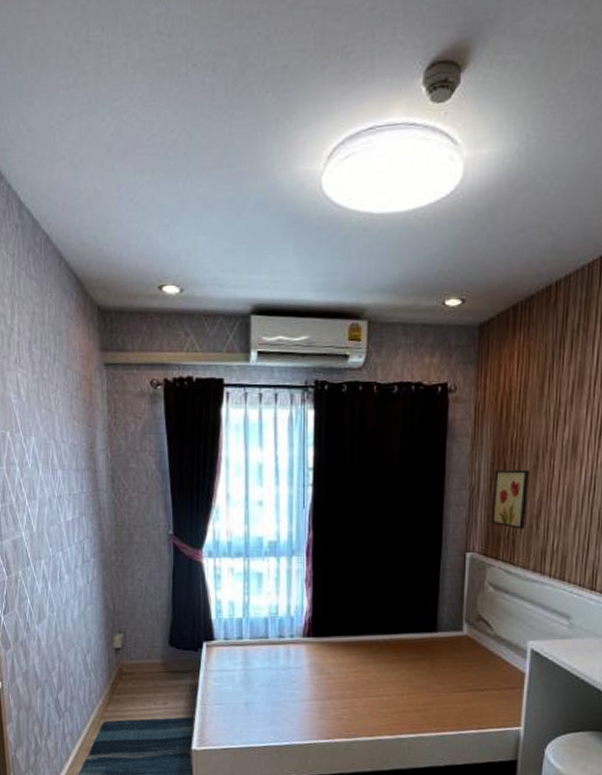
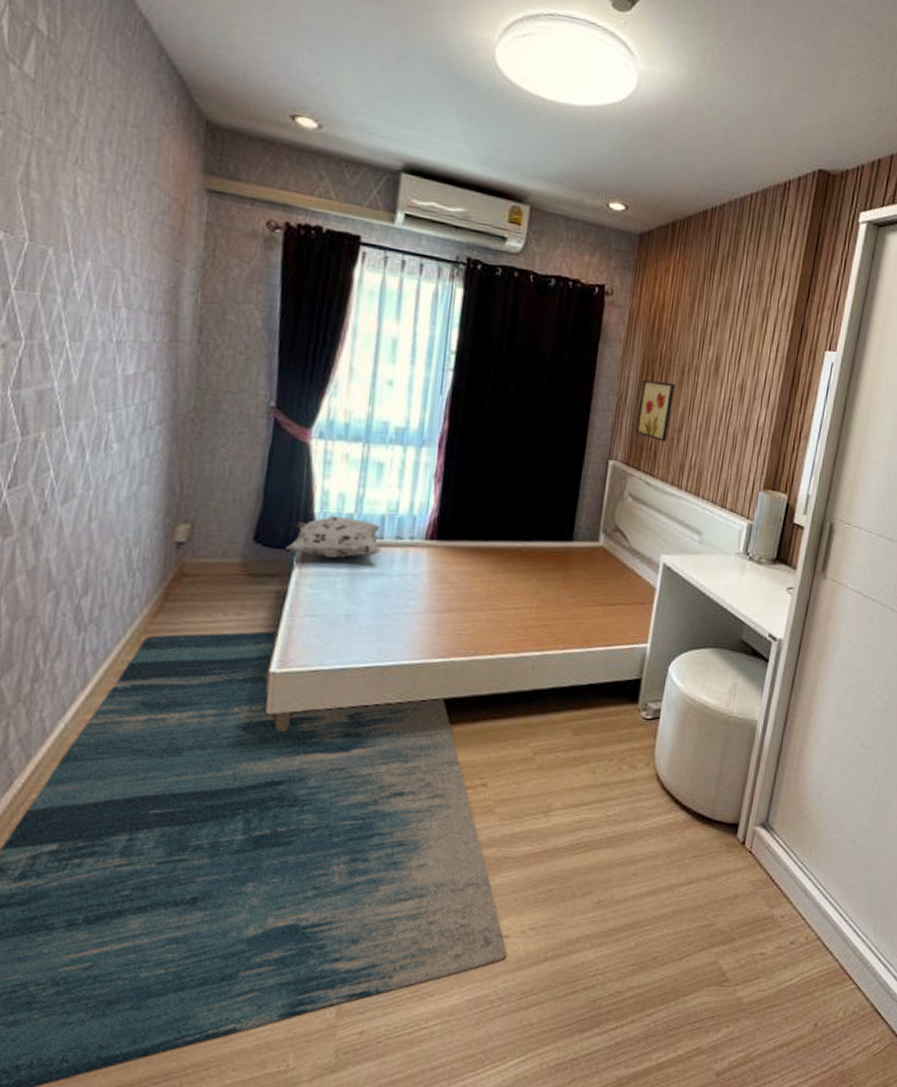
decorative pillow: none [194,620,268,656] -> present [287,515,382,559]

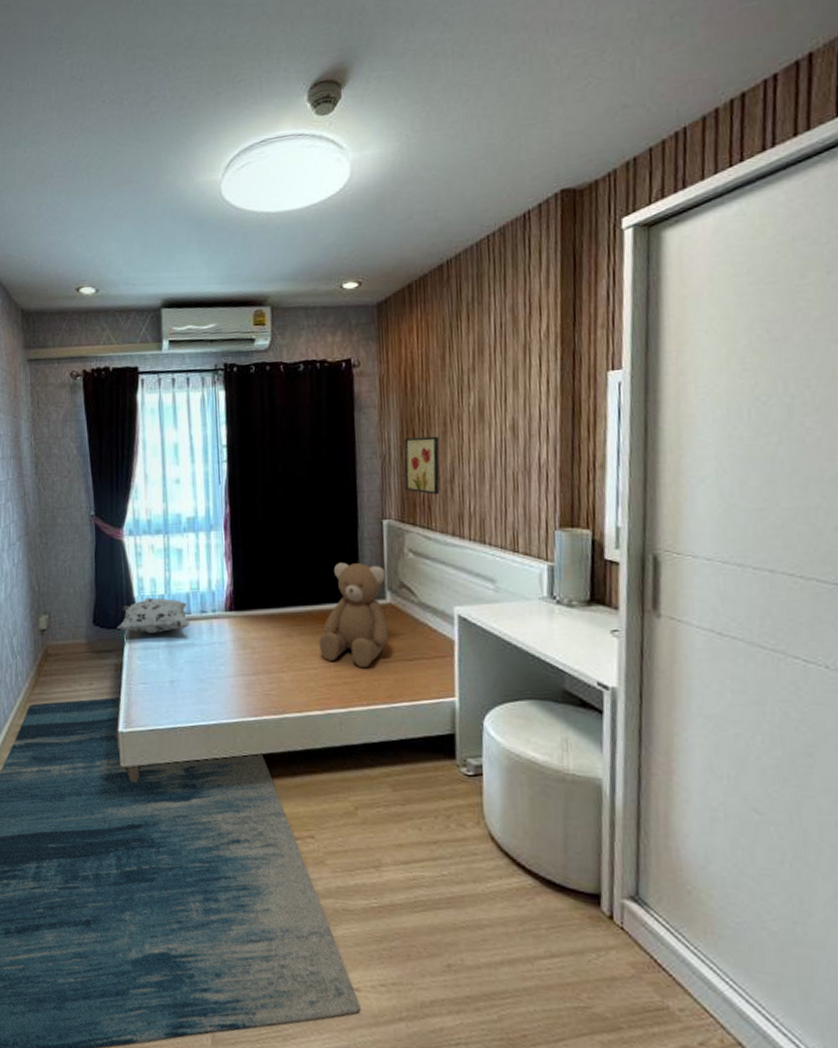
teddy bear: none [523,499,603,611] -> present [319,562,389,668]

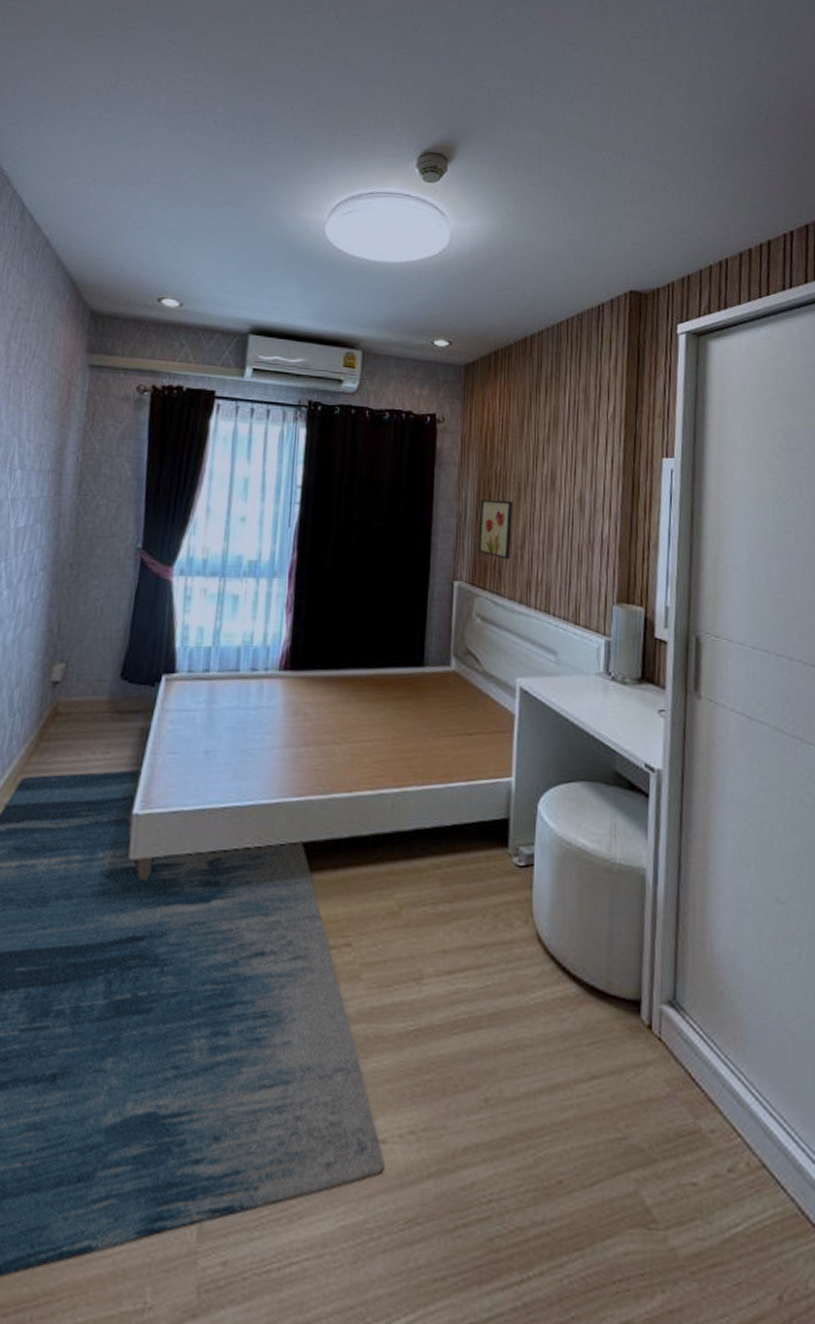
decorative pillow: present [118,597,191,633] -> none [150,649,238,693]
teddy bear: present [319,562,389,668] -> none [378,623,452,742]

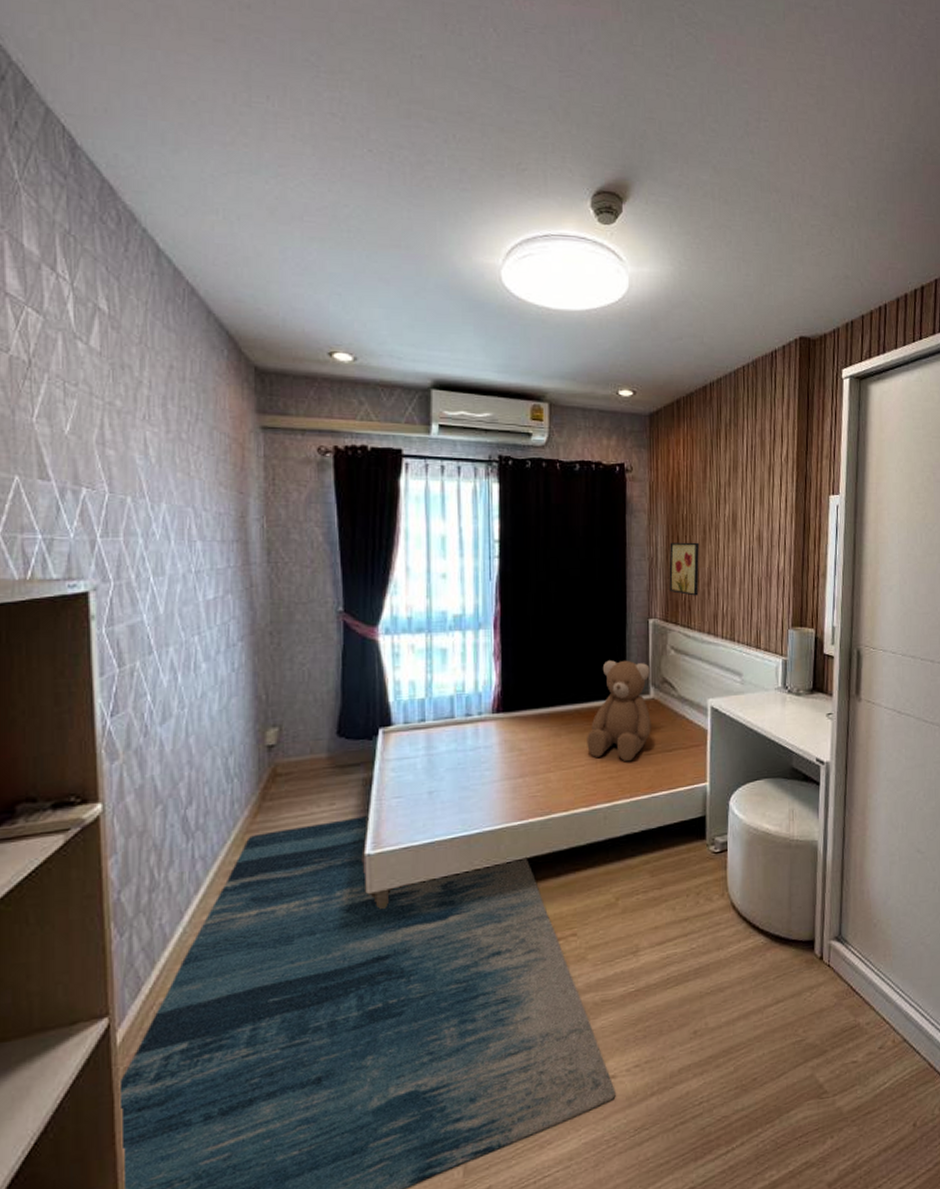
teddy bear: none [378,623,452,742] -> present [587,660,651,762]

